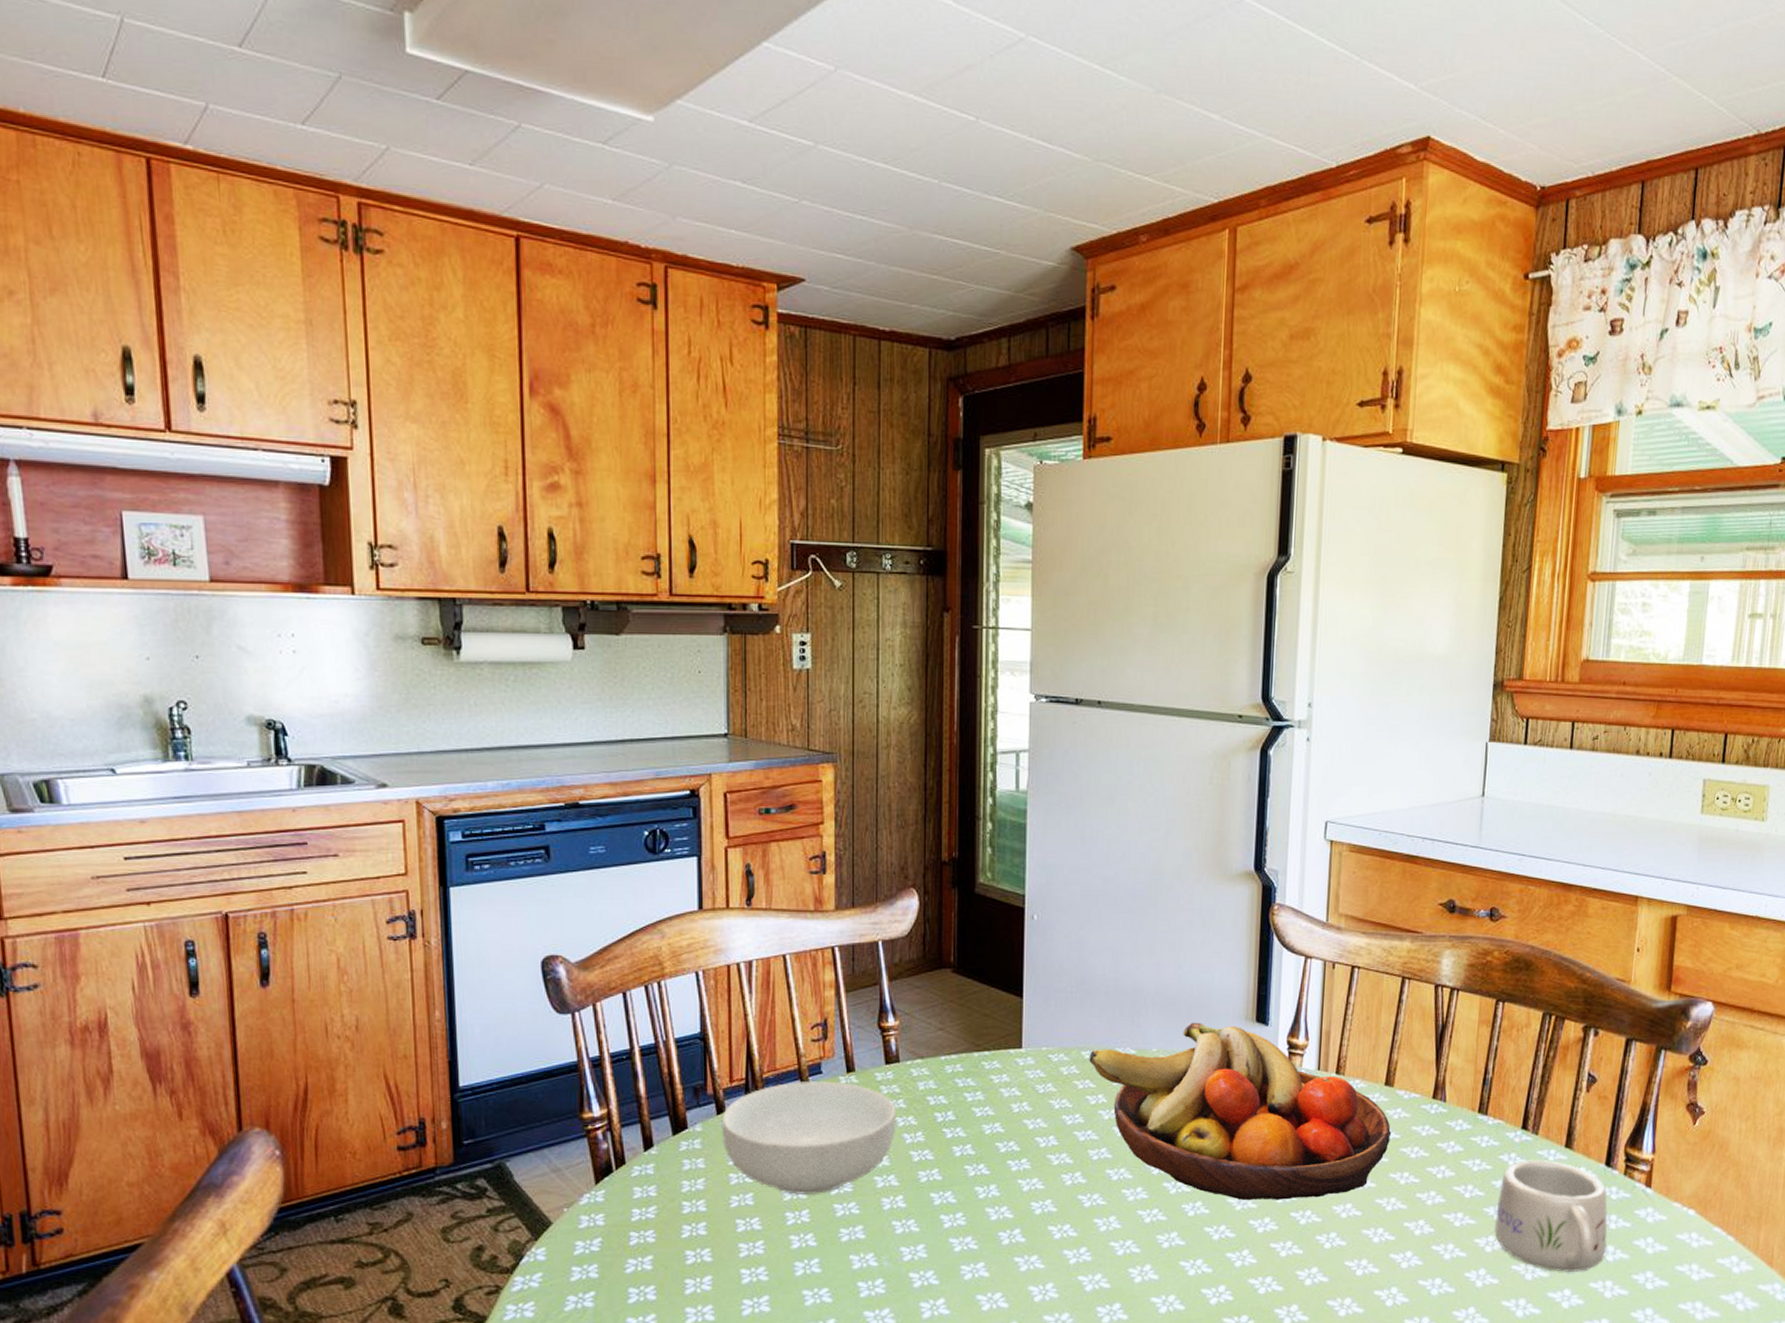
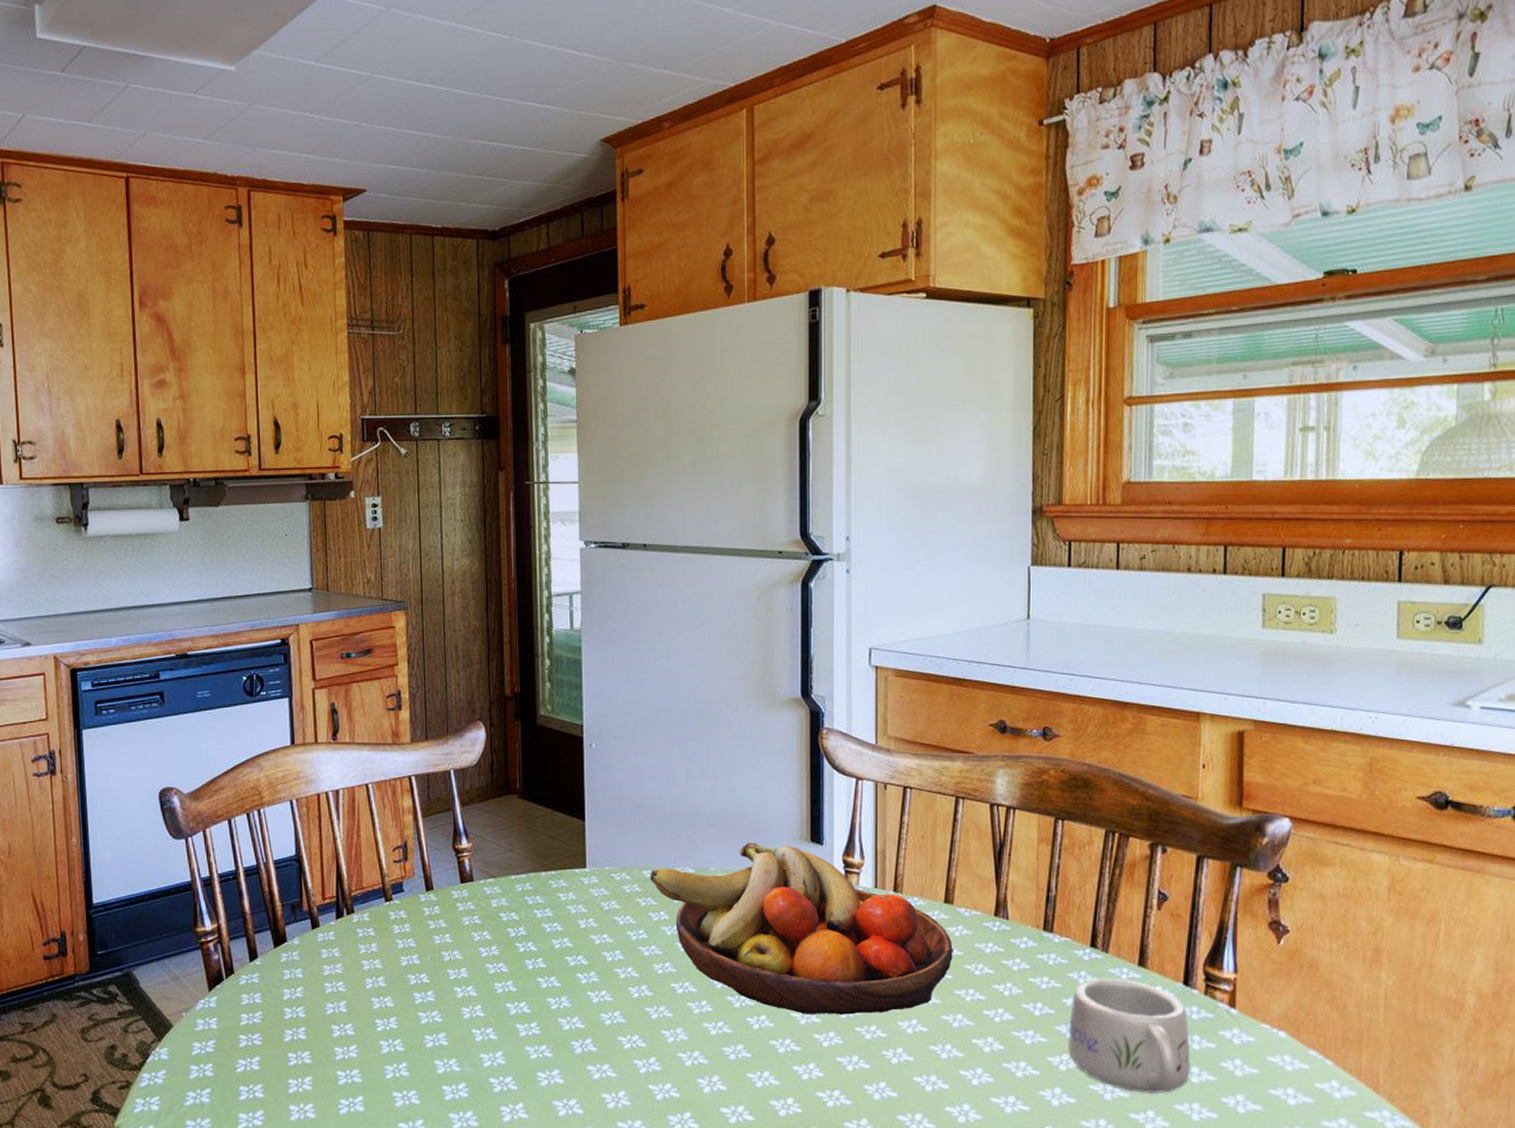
cereal bowl: present [721,1081,896,1195] -> none [316,899,473,1003]

